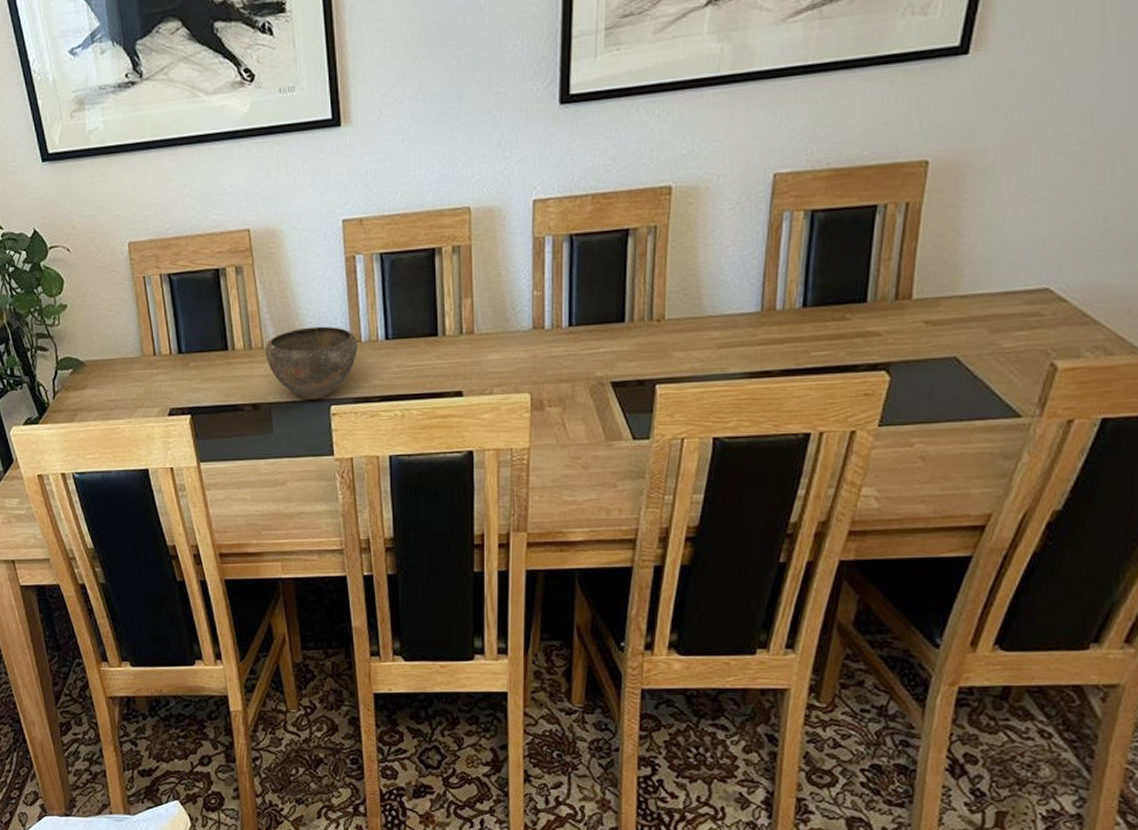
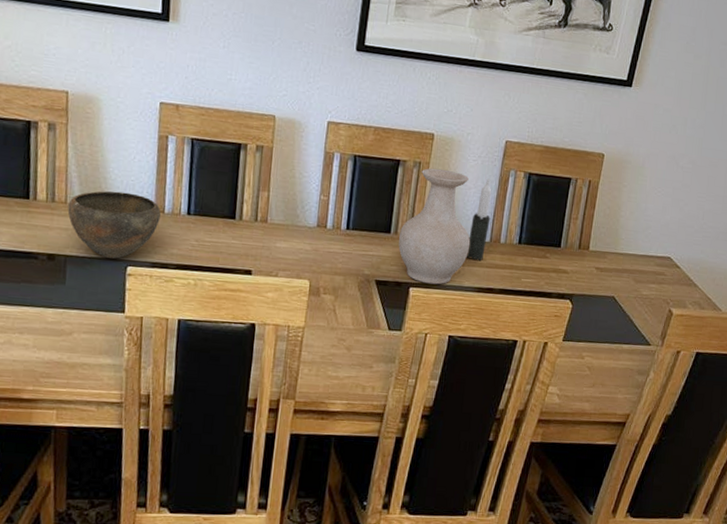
vase: none [637,228,734,377] -> present [398,168,471,285]
candle: none [728,229,759,338] -> present [466,178,492,260]

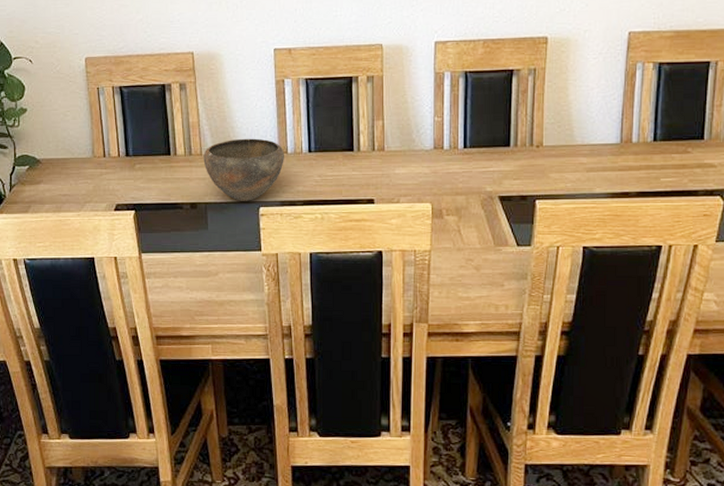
vase: present [398,168,471,285] -> none [520,72,598,194]
candle: present [466,178,492,260] -> none [594,75,619,164]

